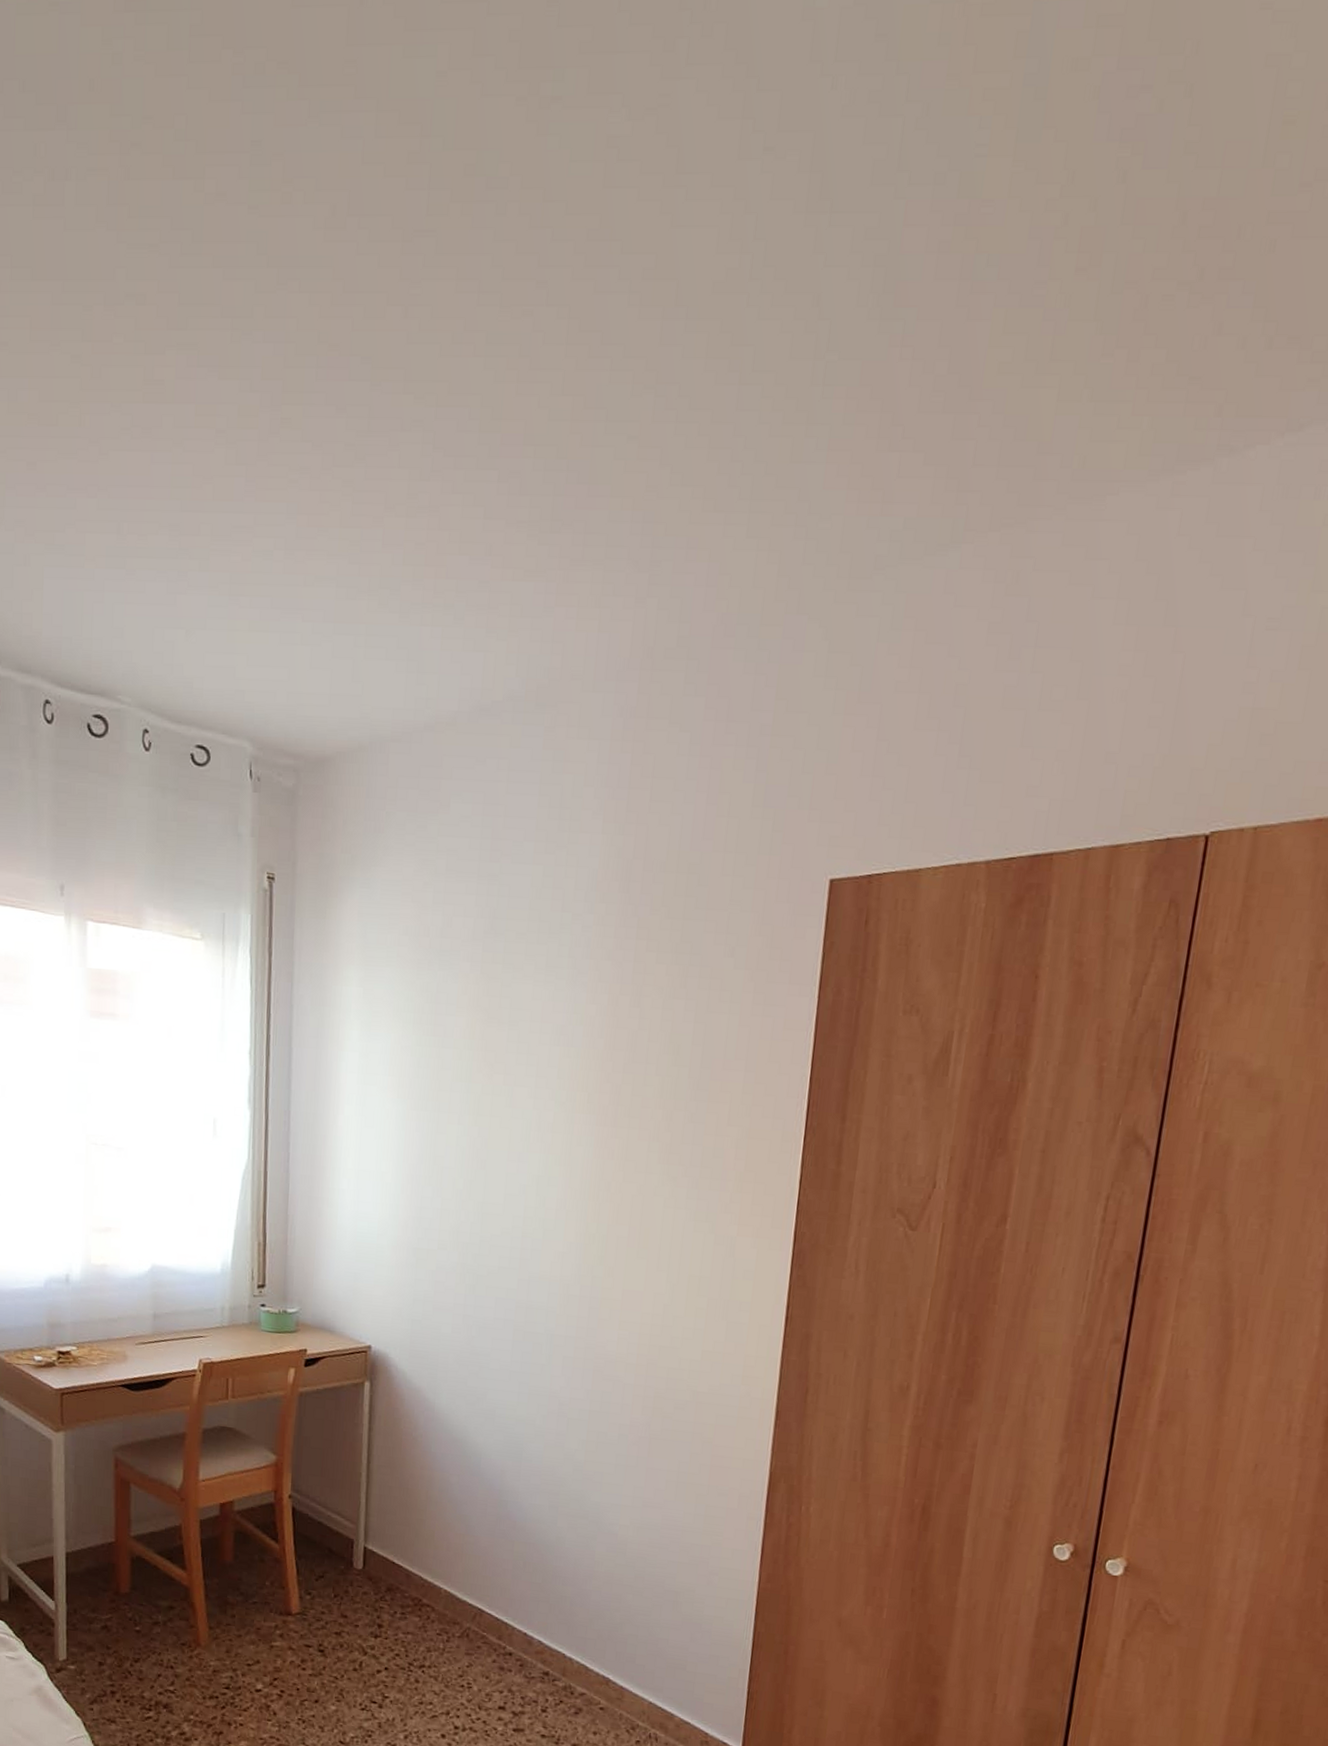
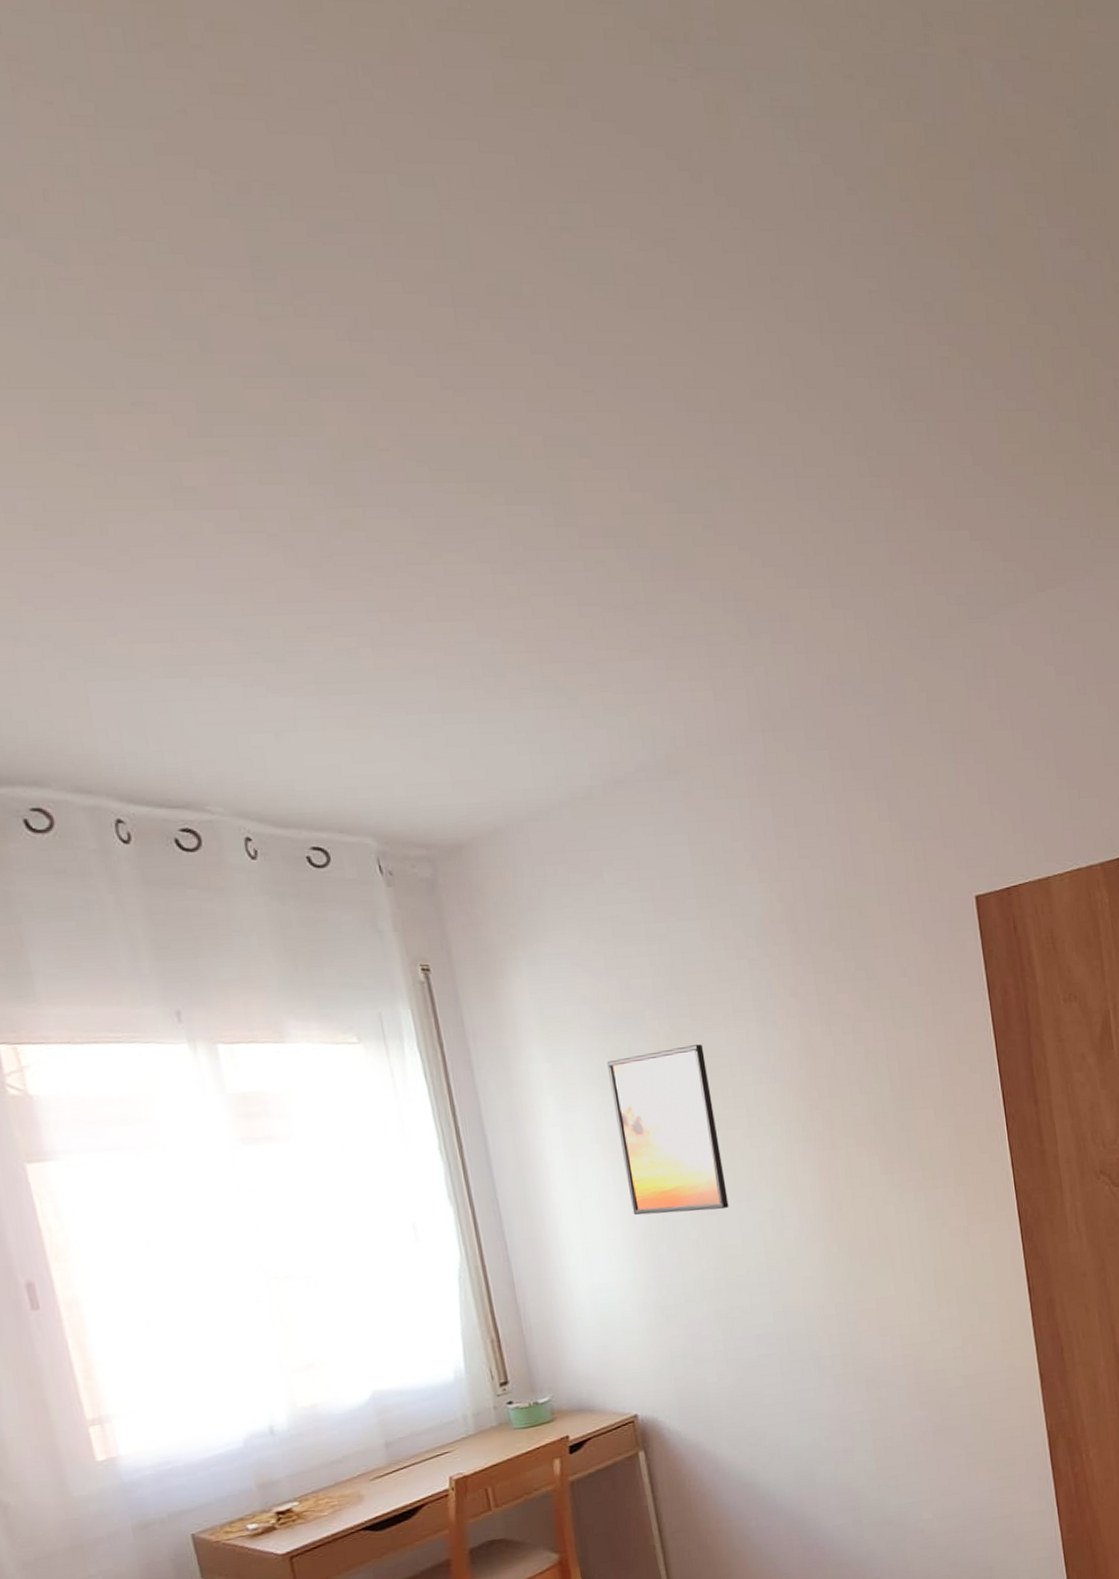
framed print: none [407,993,509,1166] -> present [607,1044,729,1216]

